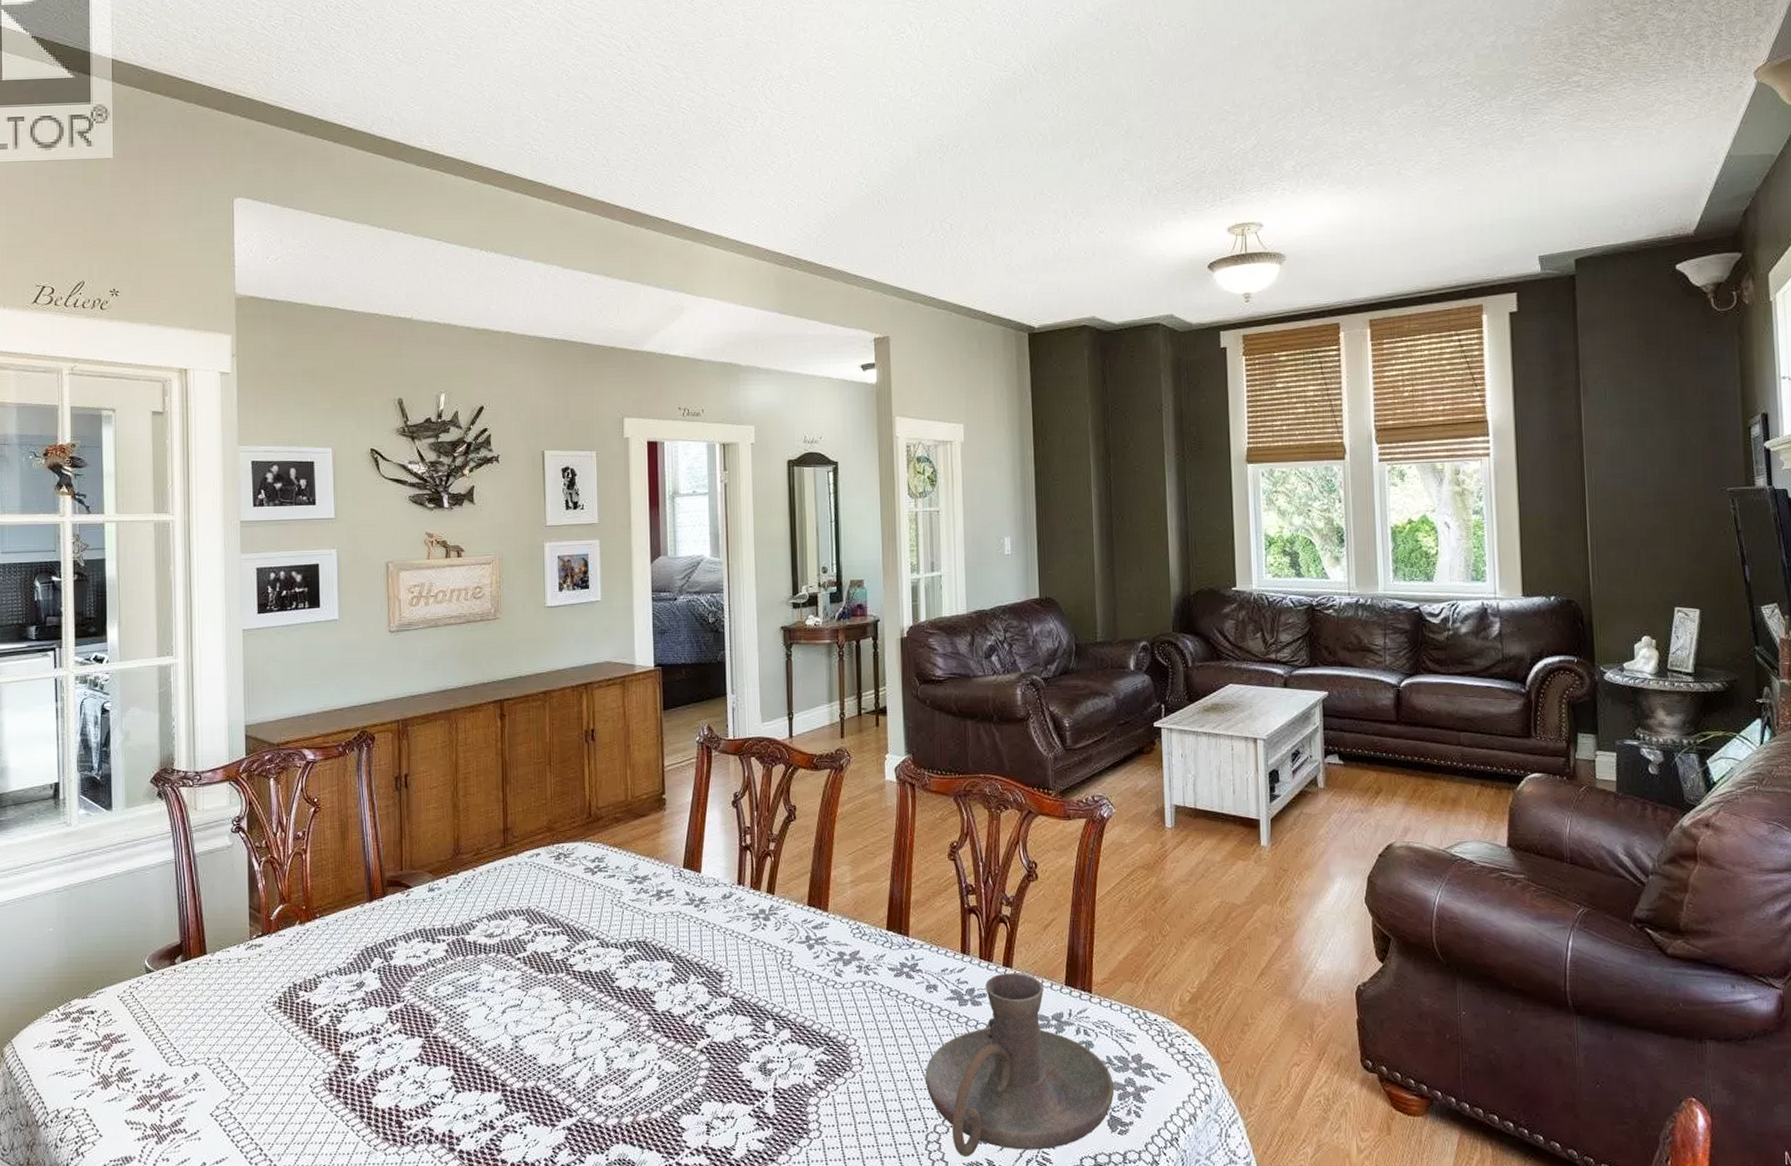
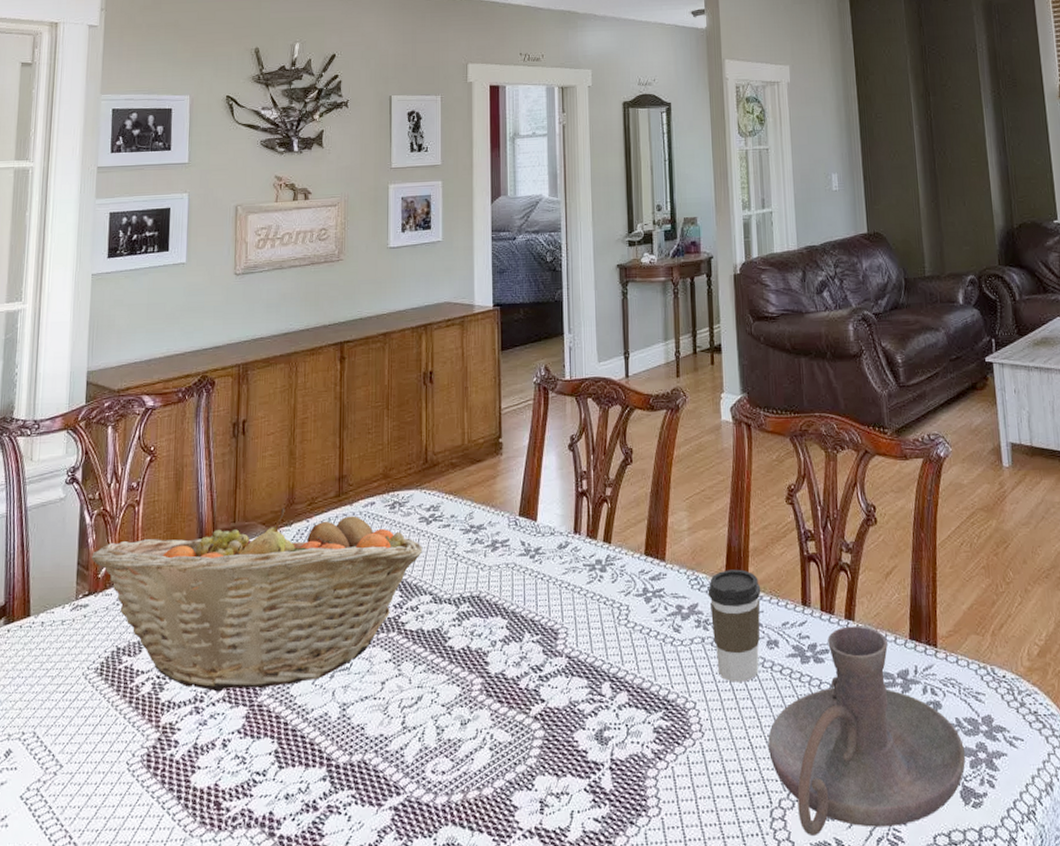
fruit basket: none [262,857,589,1025] -> present [91,508,423,692]
coffee cup: none [869,920,922,1022] -> present [708,569,761,682]

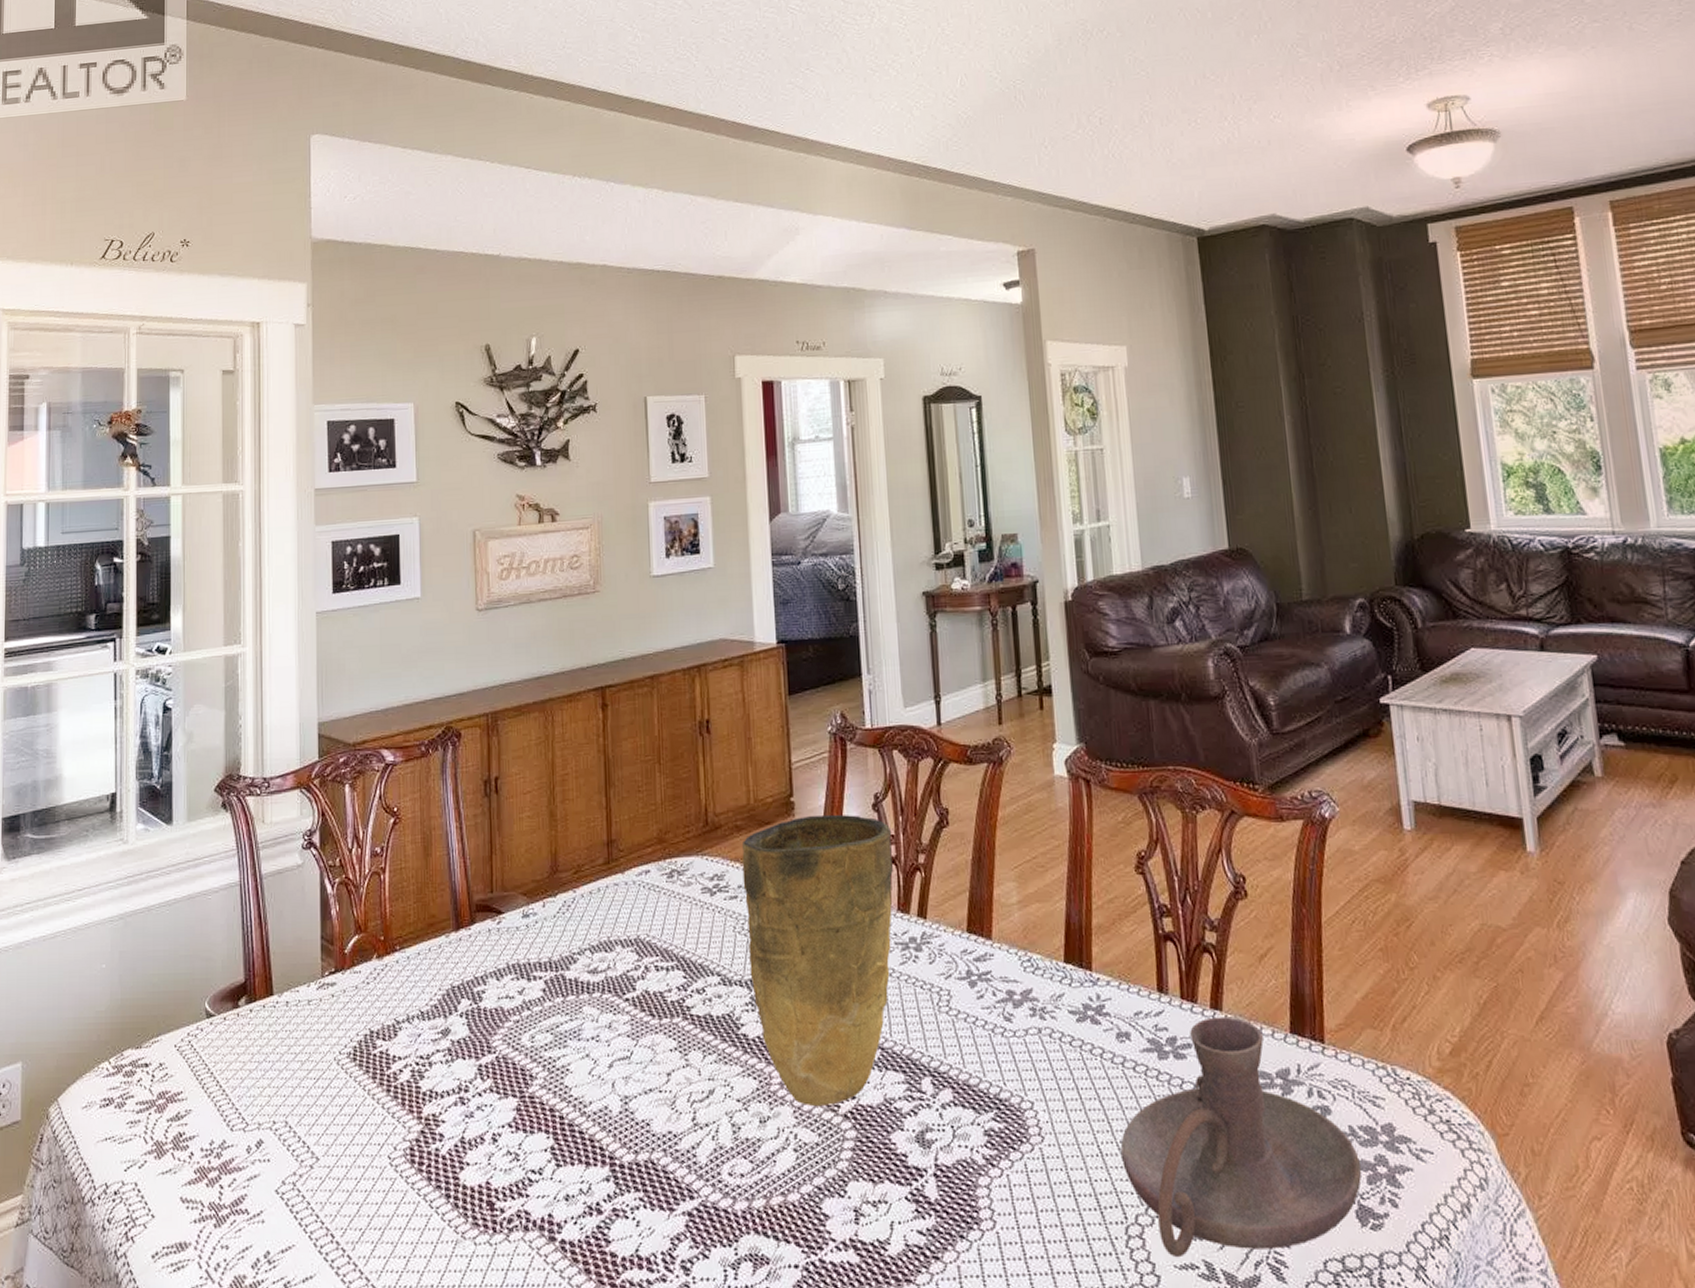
fruit basket: present [91,508,423,692] -> none [336,876,708,1081]
vase: none [455,453,584,710] -> present [741,814,893,1107]
coffee cup: present [708,569,761,682] -> none [1043,949,1108,1080]

